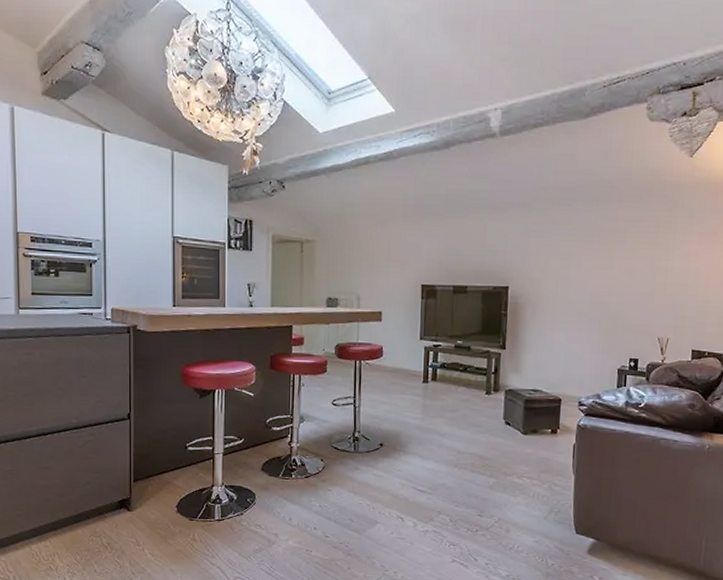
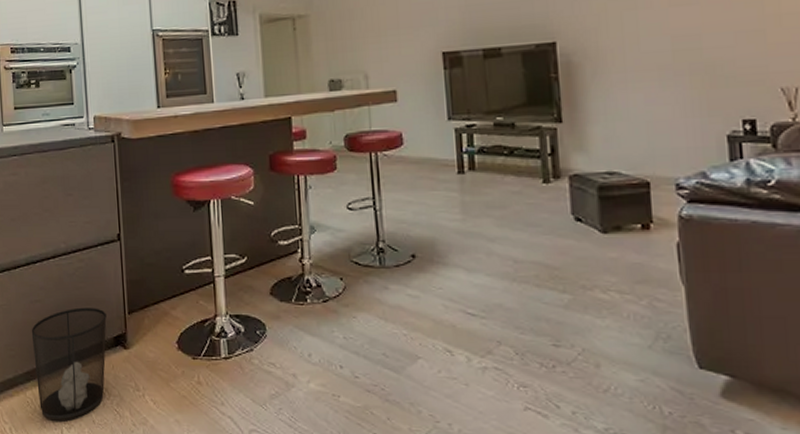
waste bin: none [39,475,113,571] -> present [31,307,107,422]

